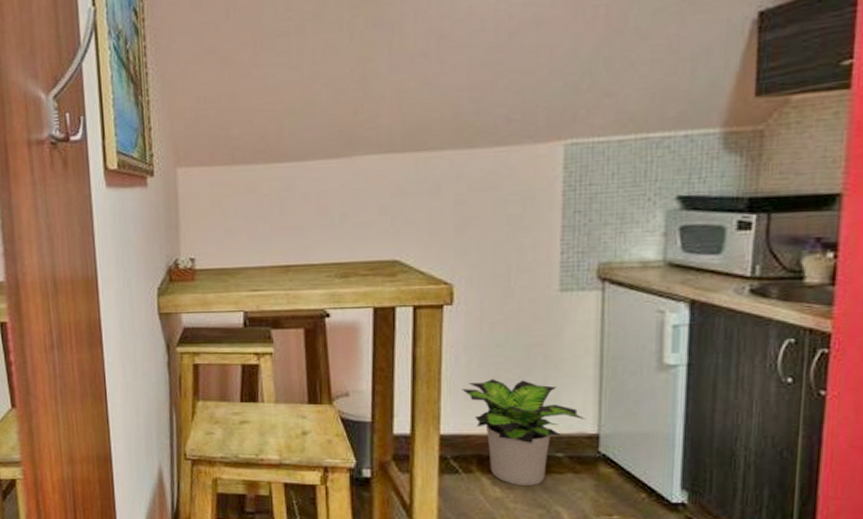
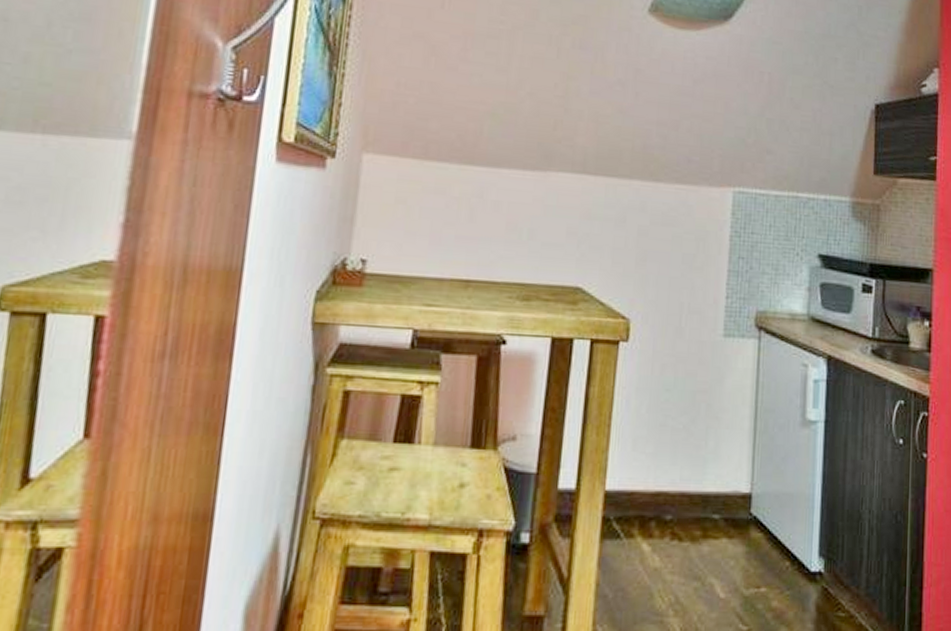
potted plant: present [462,379,586,487] -> none [630,427,741,555]

